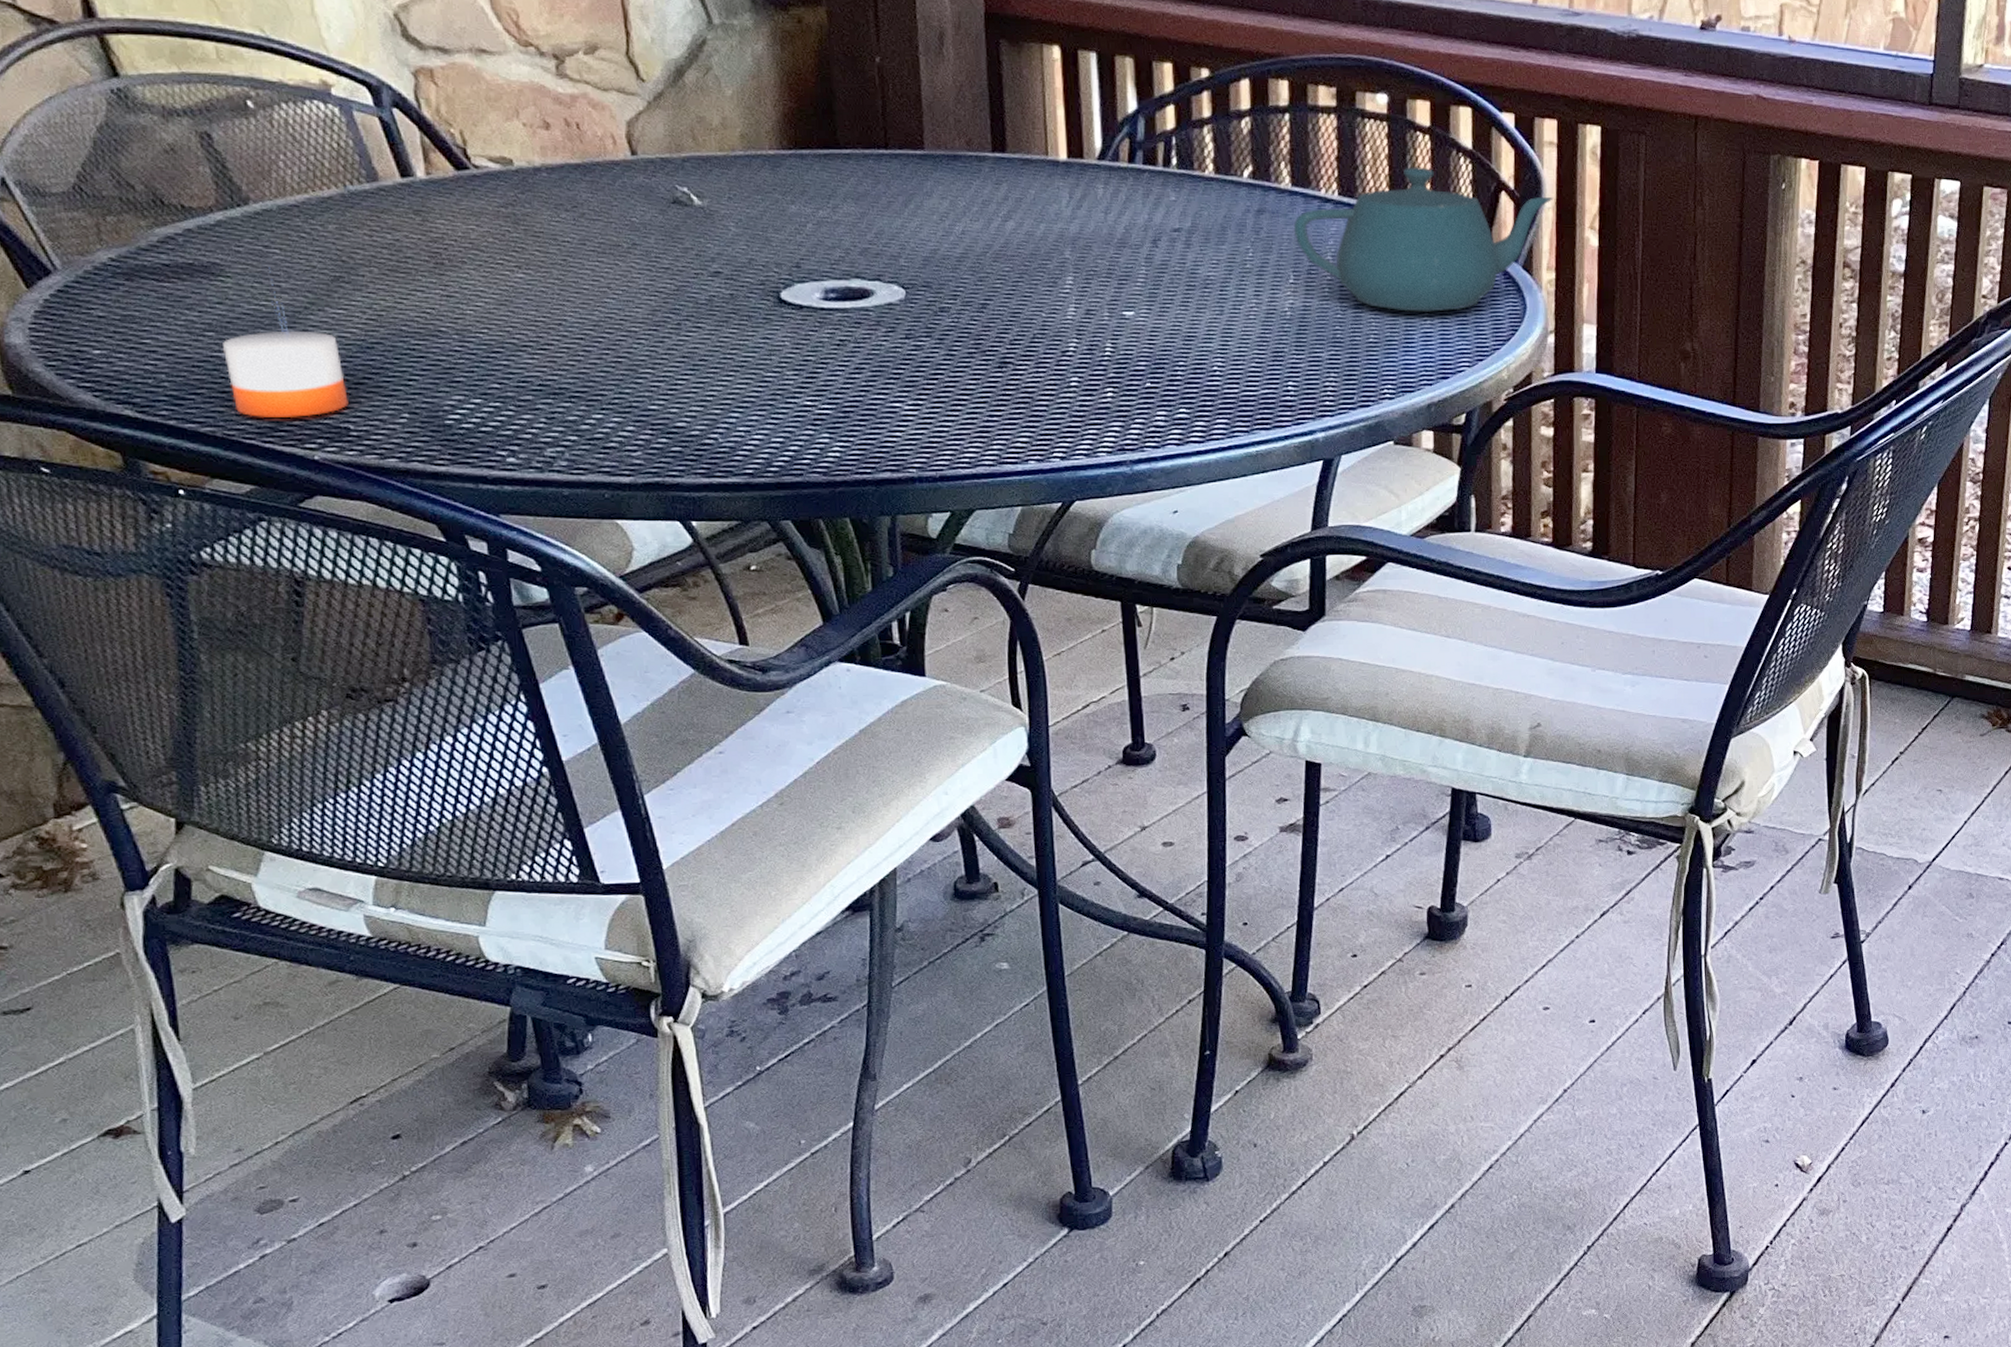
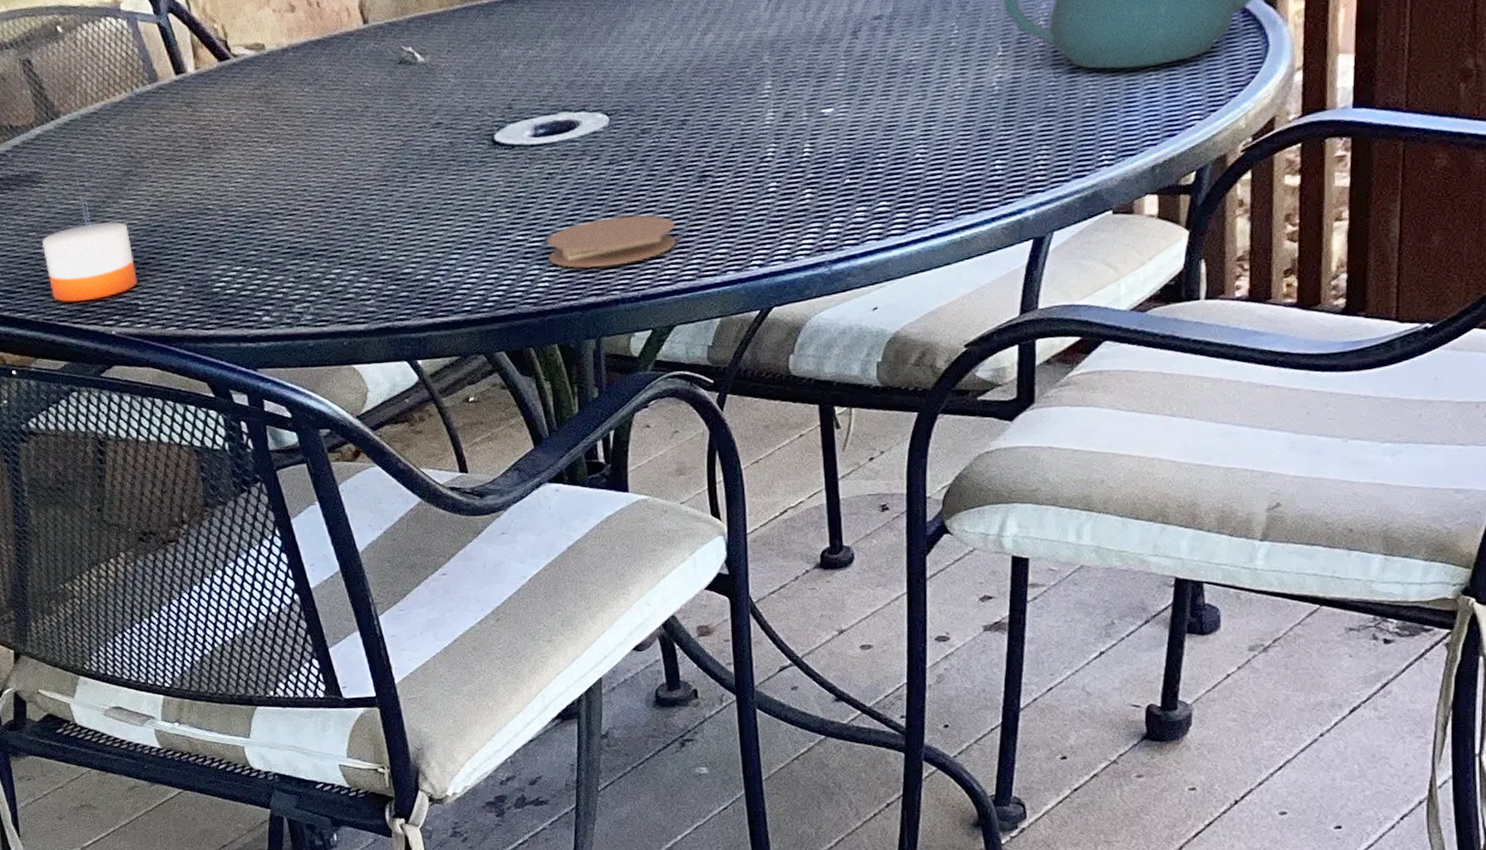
coaster: none [837,393,977,442] -> present [546,215,677,269]

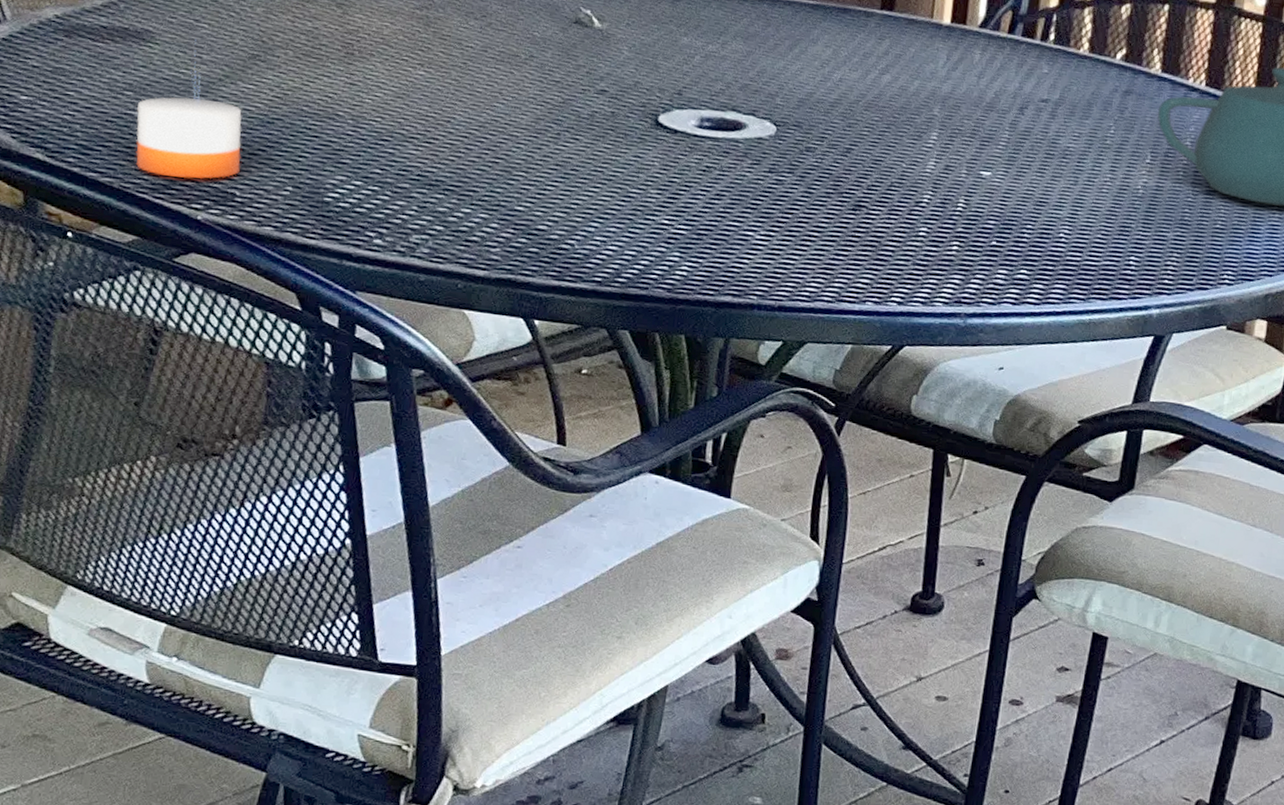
coaster: present [546,215,677,269] -> none [691,222,824,272]

